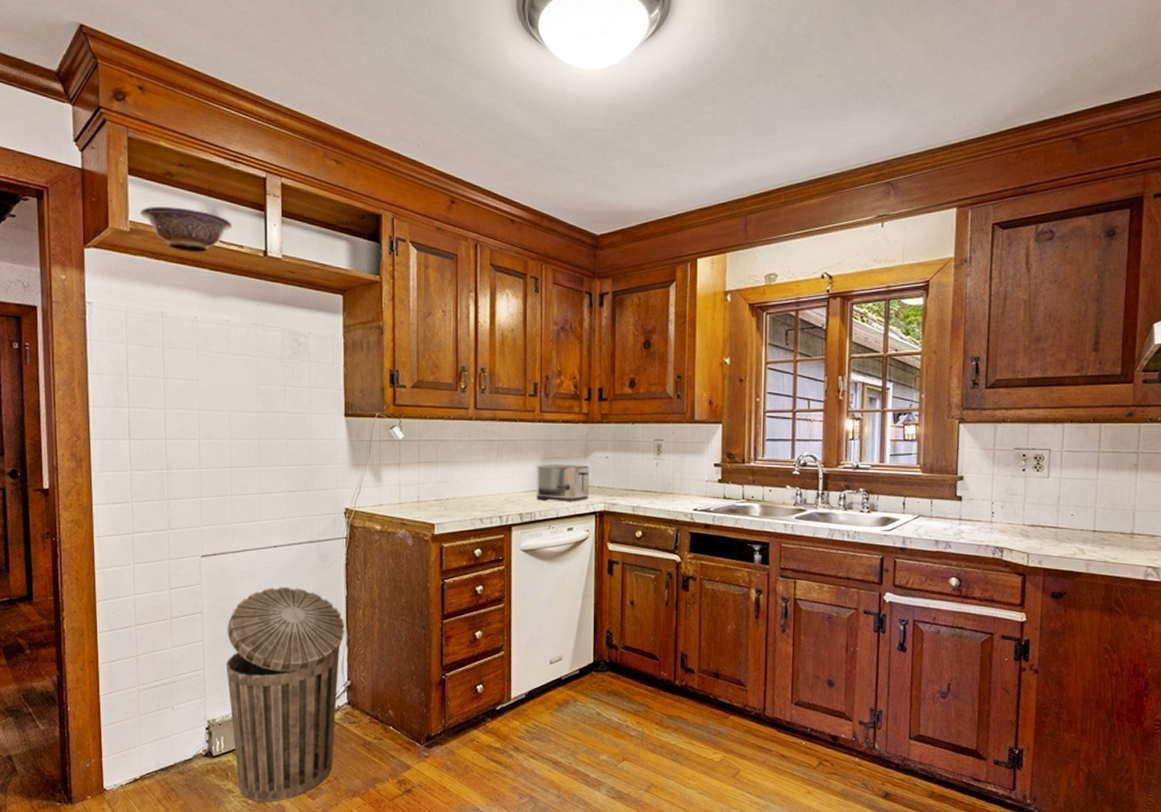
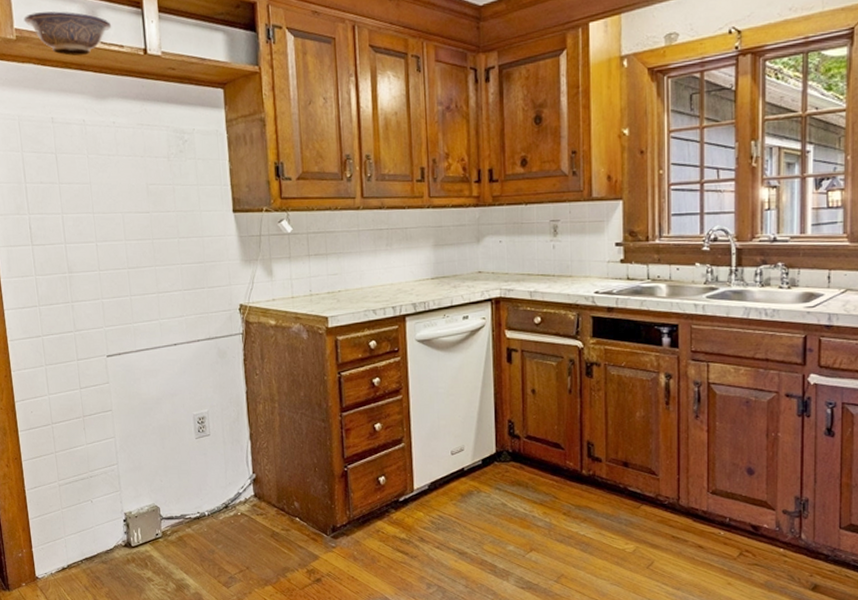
trash can: present [225,587,346,802] -> none [135,383,248,590]
toaster: present [536,464,590,502] -> none [427,250,484,290]

